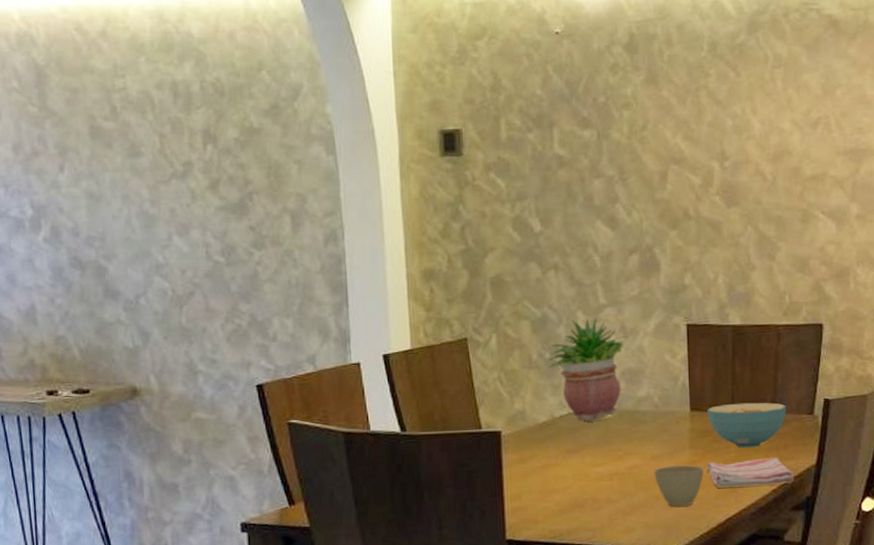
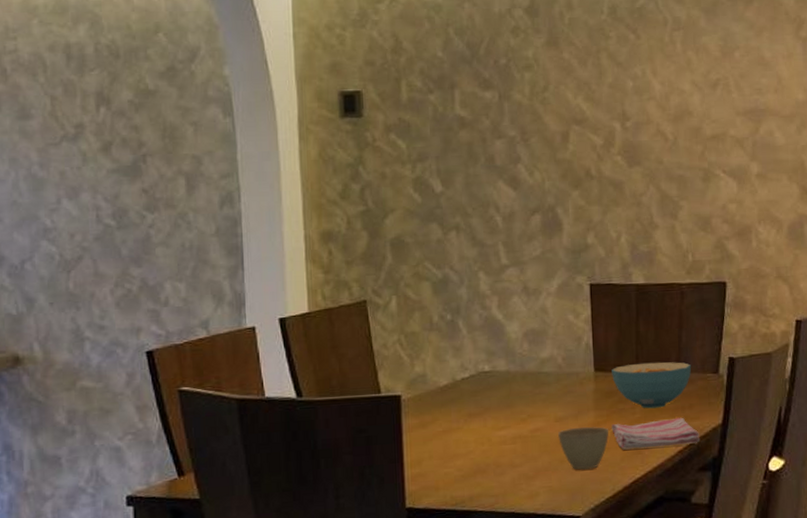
potted plant: present [548,318,630,422] -> none [449,278,532,384]

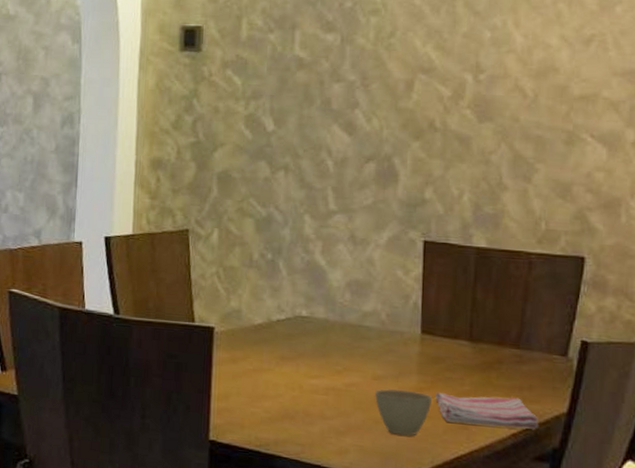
cereal bowl: present [612,362,692,409] -> none [440,331,535,384]

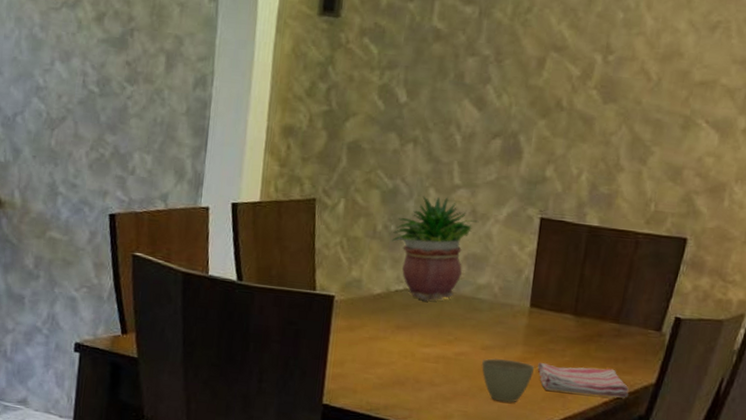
potted plant: none [269,223,359,331] -> present [391,196,479,301]

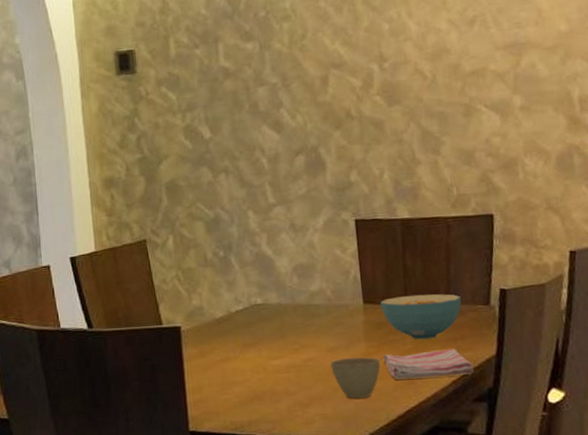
potted plant: present [391,196,479,301] -> none [222,216,300,316]
cereal bowl: none [547,305,634,356] -> present [380,294,462,340]

